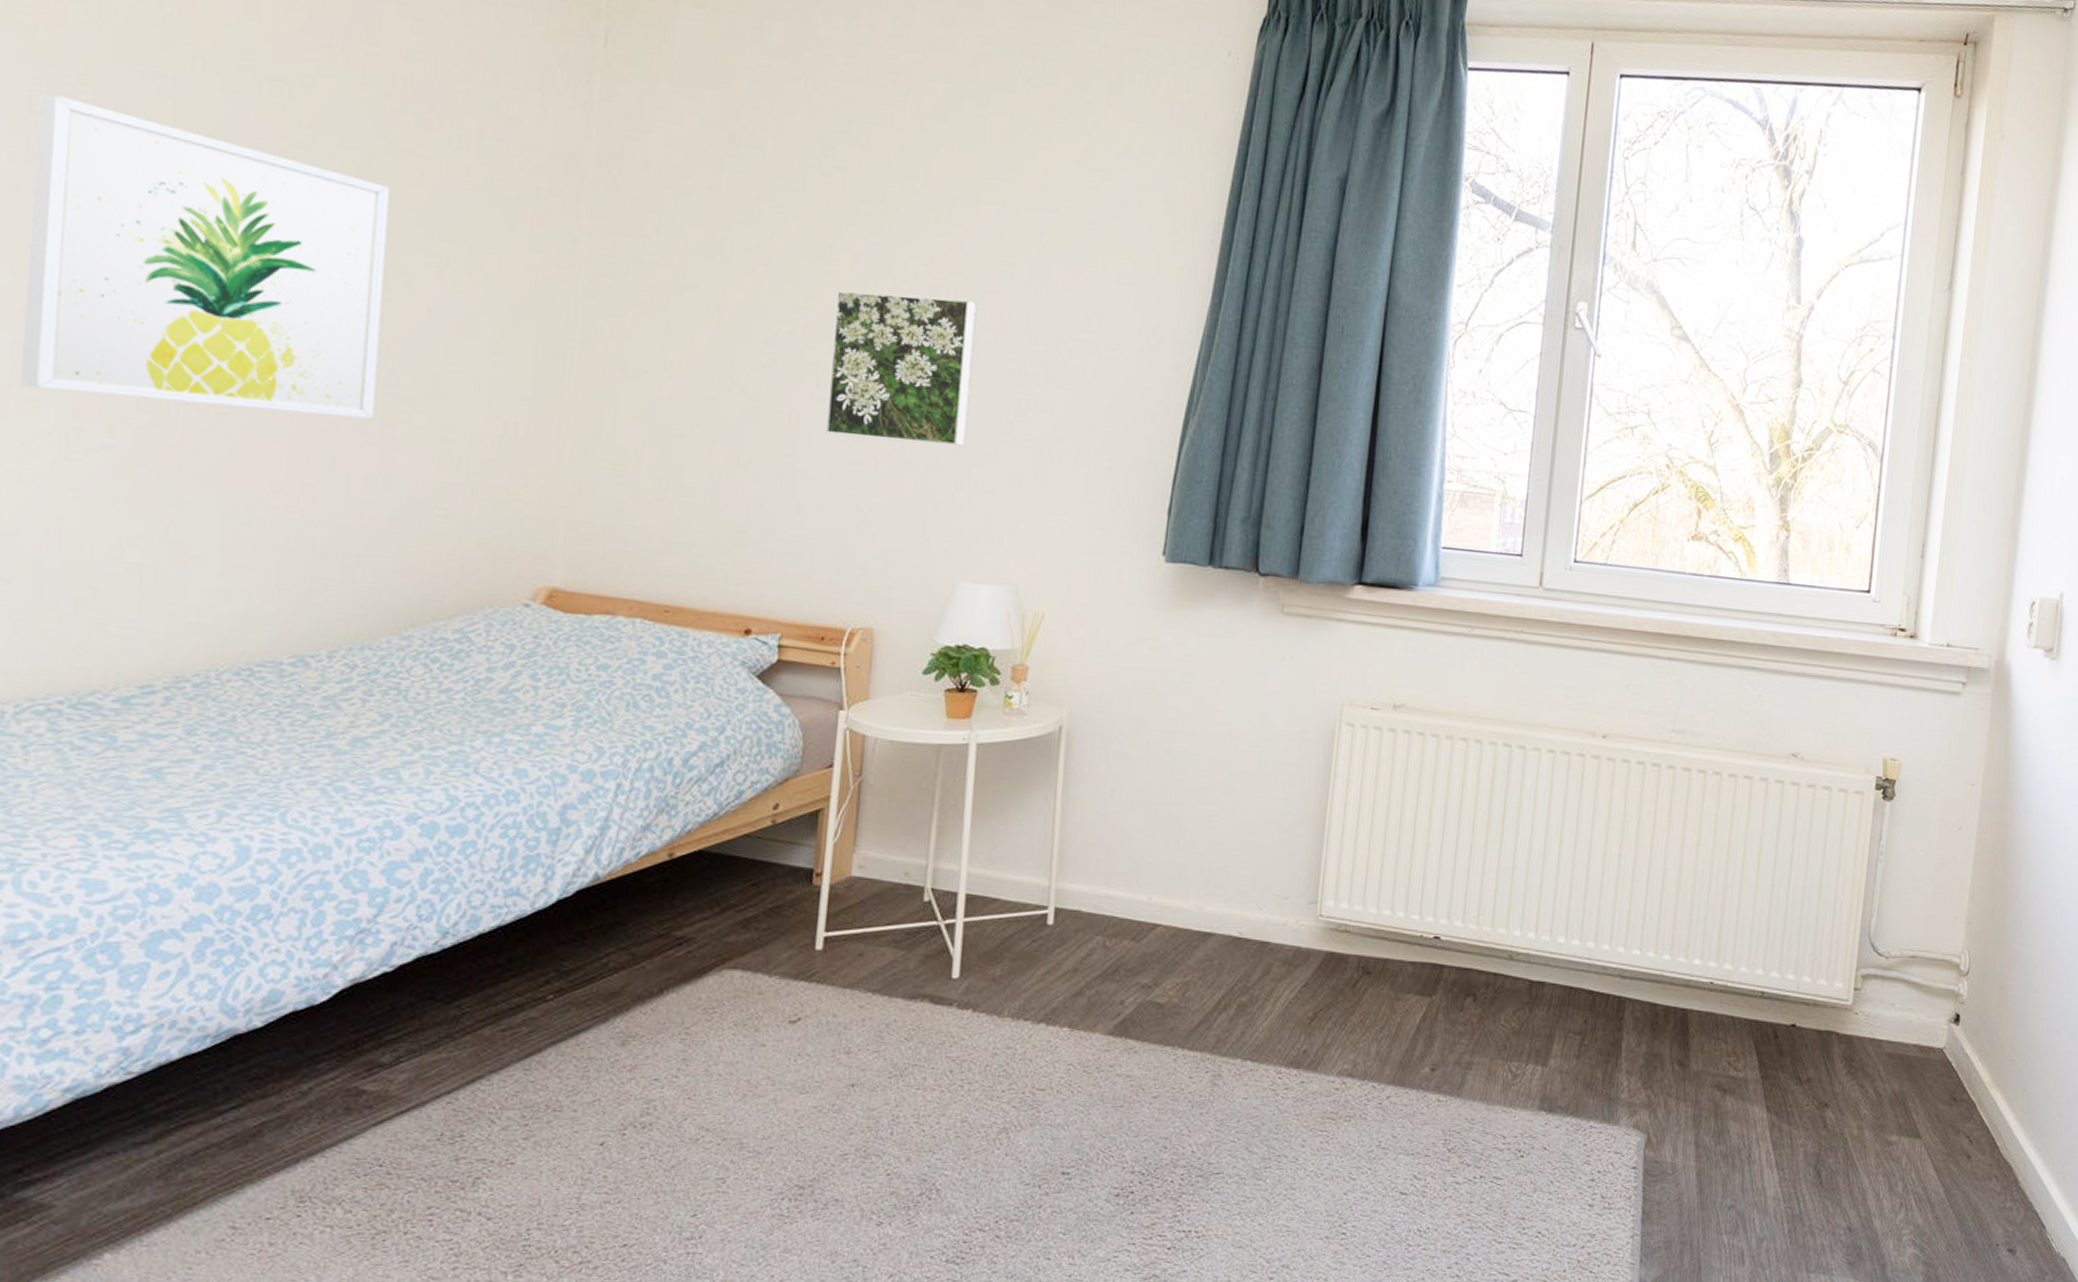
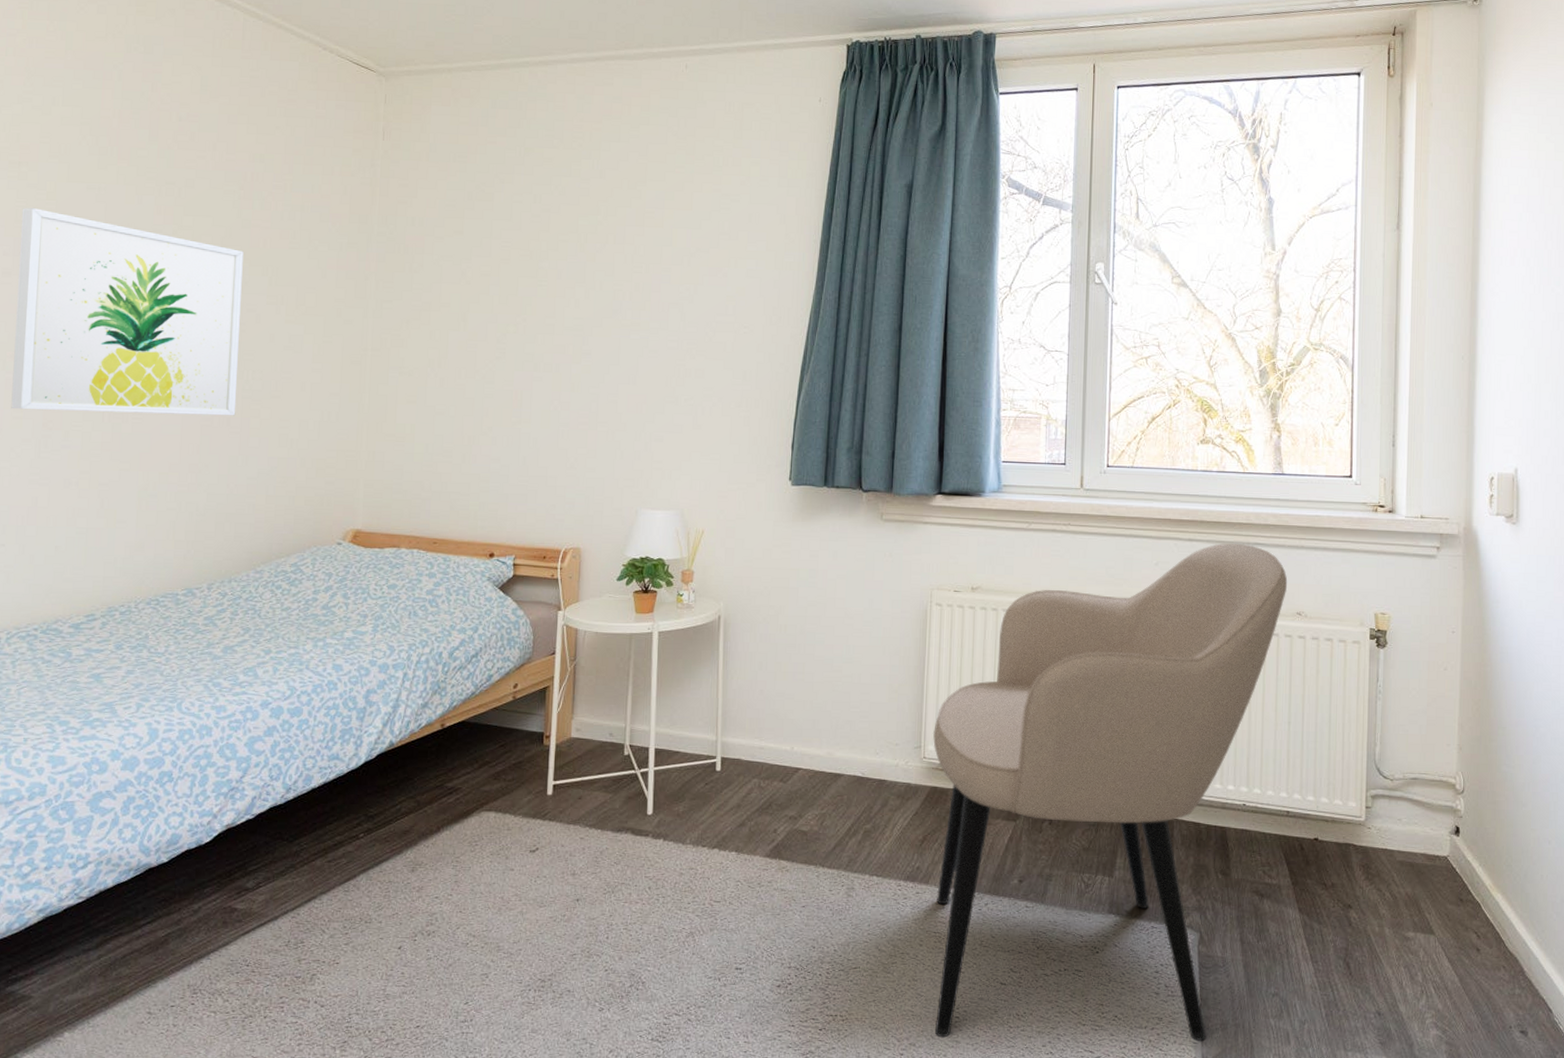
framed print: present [825,290,978,447] -> none [541,298,646,408]
armchair: none [1315,665,1784,1261] -> present [933,543,1288,1041]

